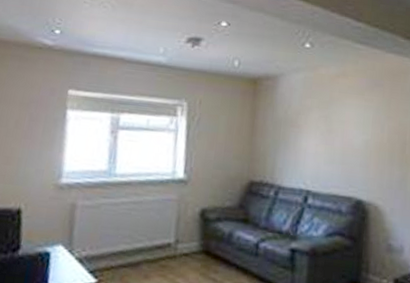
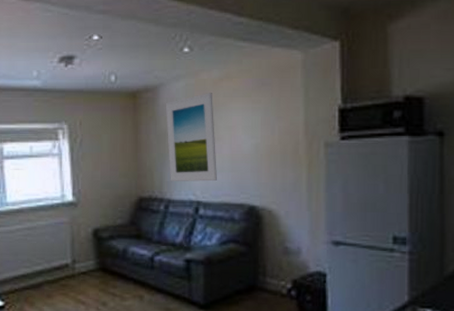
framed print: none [282,87,329,172] -> present [165,93,217,182]

